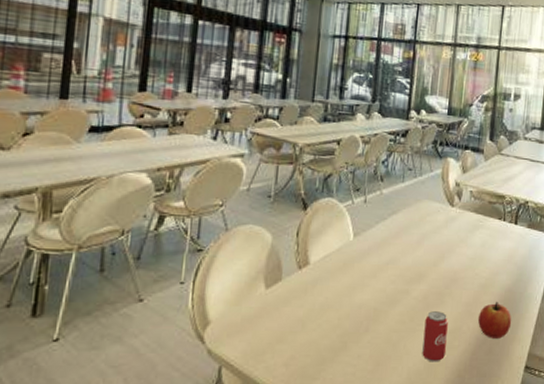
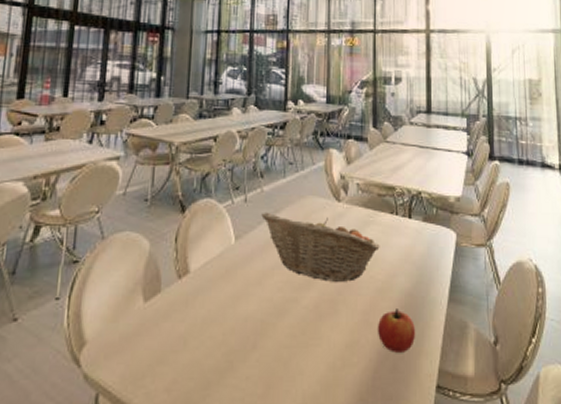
fruit basket: none [379,212,487,278] -> present [261,212,380,282]
beverage can: present [422,311,448,362] -> none [317,322,344,383]

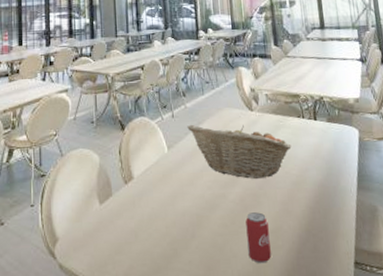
beverage can: none [317,322,344,383] -> present [246,212,271,264]
apple: present [377,309,416,353] -> none [296,198,332,235]

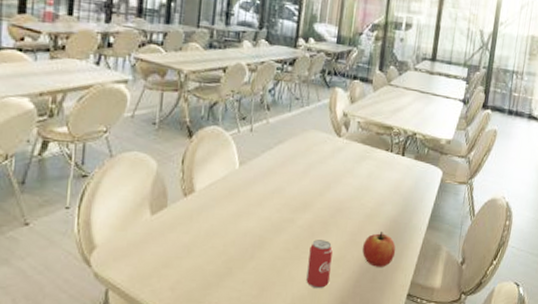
fruit basket: present [187,124,292,179] -> none [265,141,373,207]
apple: none [296,198,332,235] -> present [362,232,396,267]

